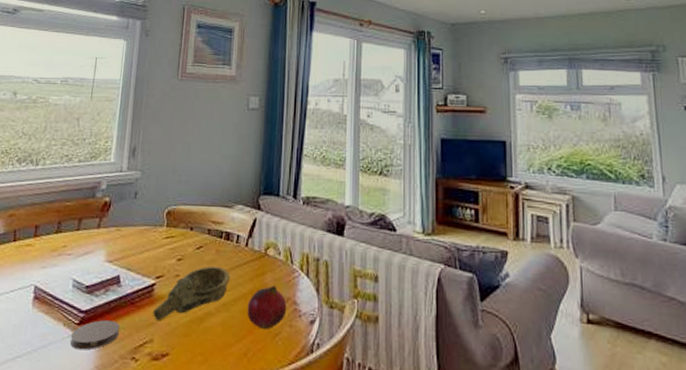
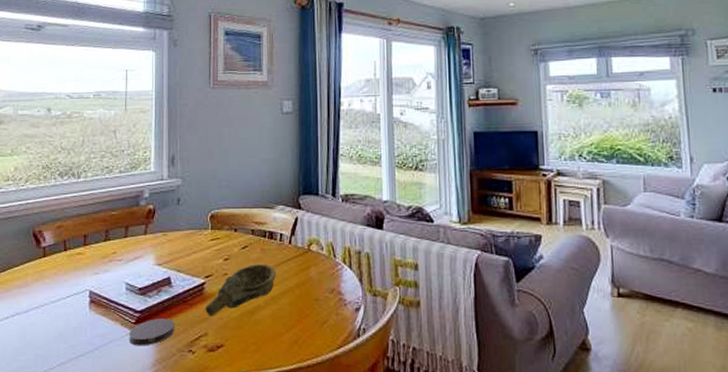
fruit: present [247,285,287,330] -> none [294,278,333,319]

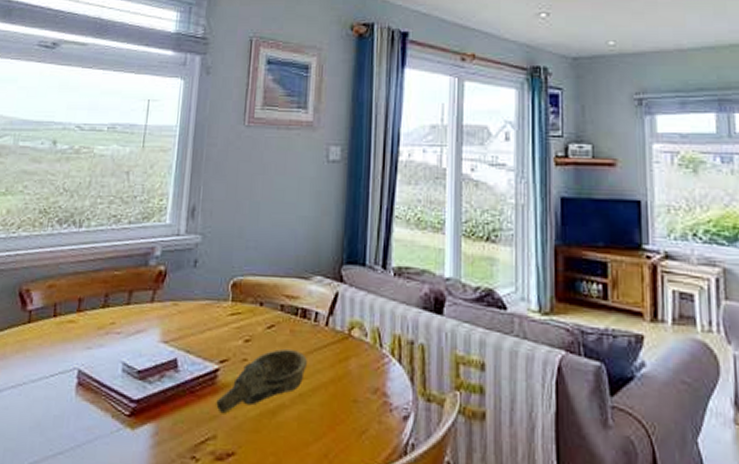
coaster: present [128,318,175,346] -> none [119,411,178,447]

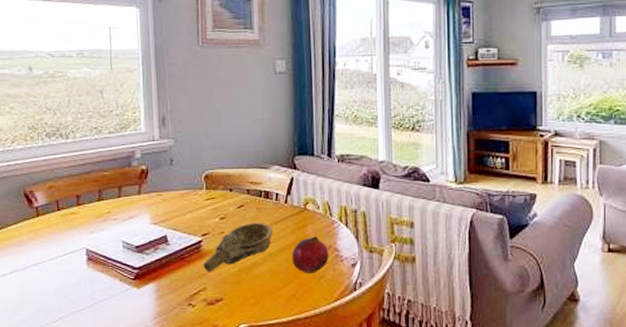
fruit: none [327,373,375,427] -> present [291,236,329,274]

